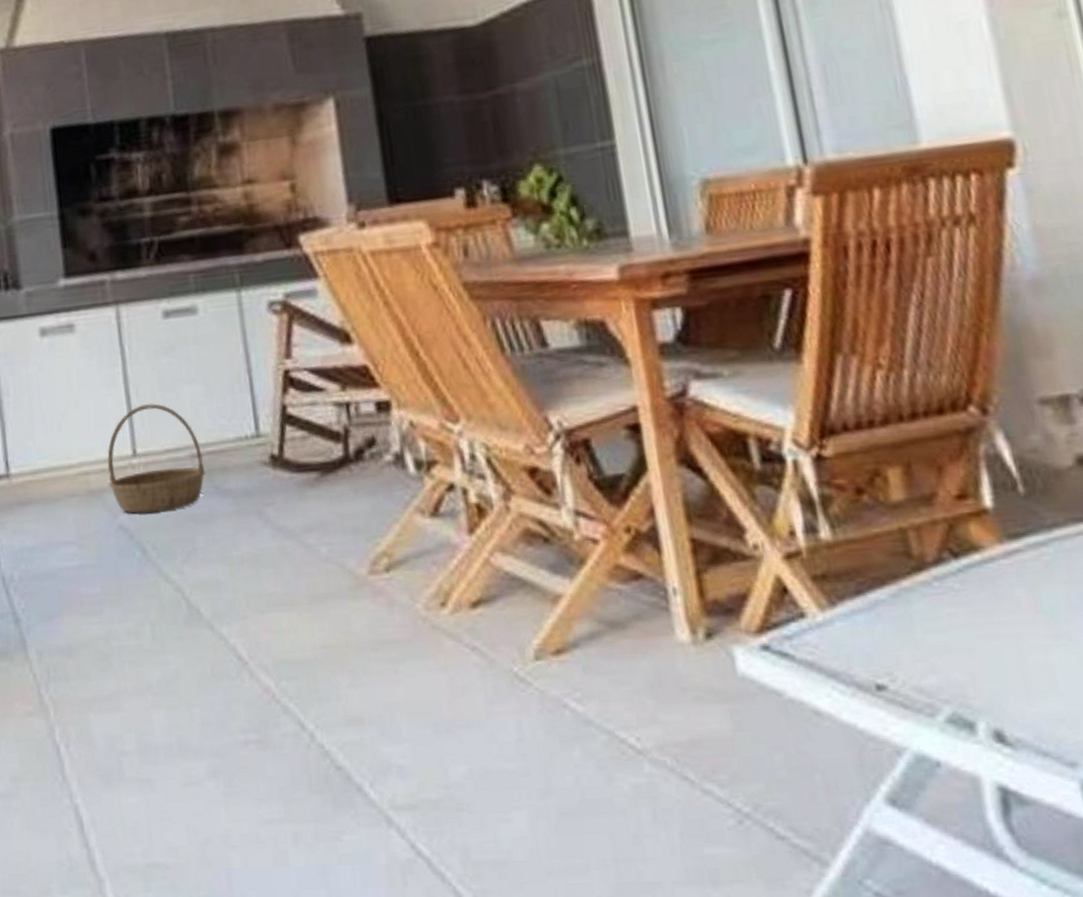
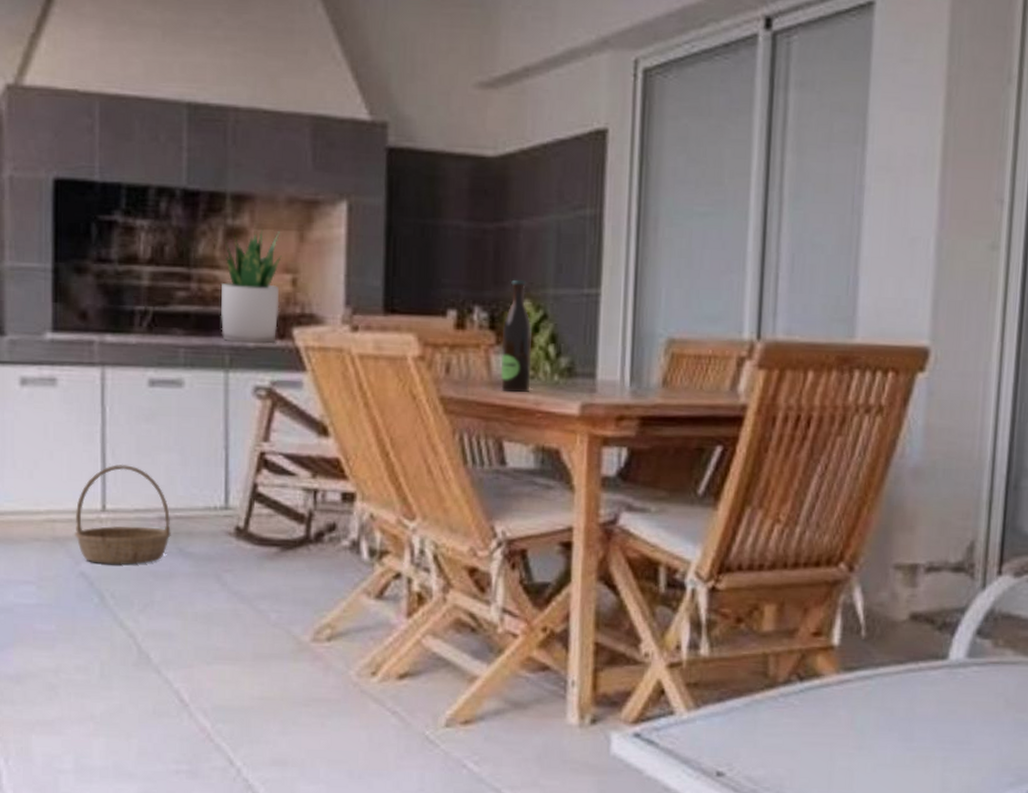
planter: none [219,139,284,260] -> present [221,228,282,345]
bottle: none [516,144,558,267] -> present [500,279,532,393]

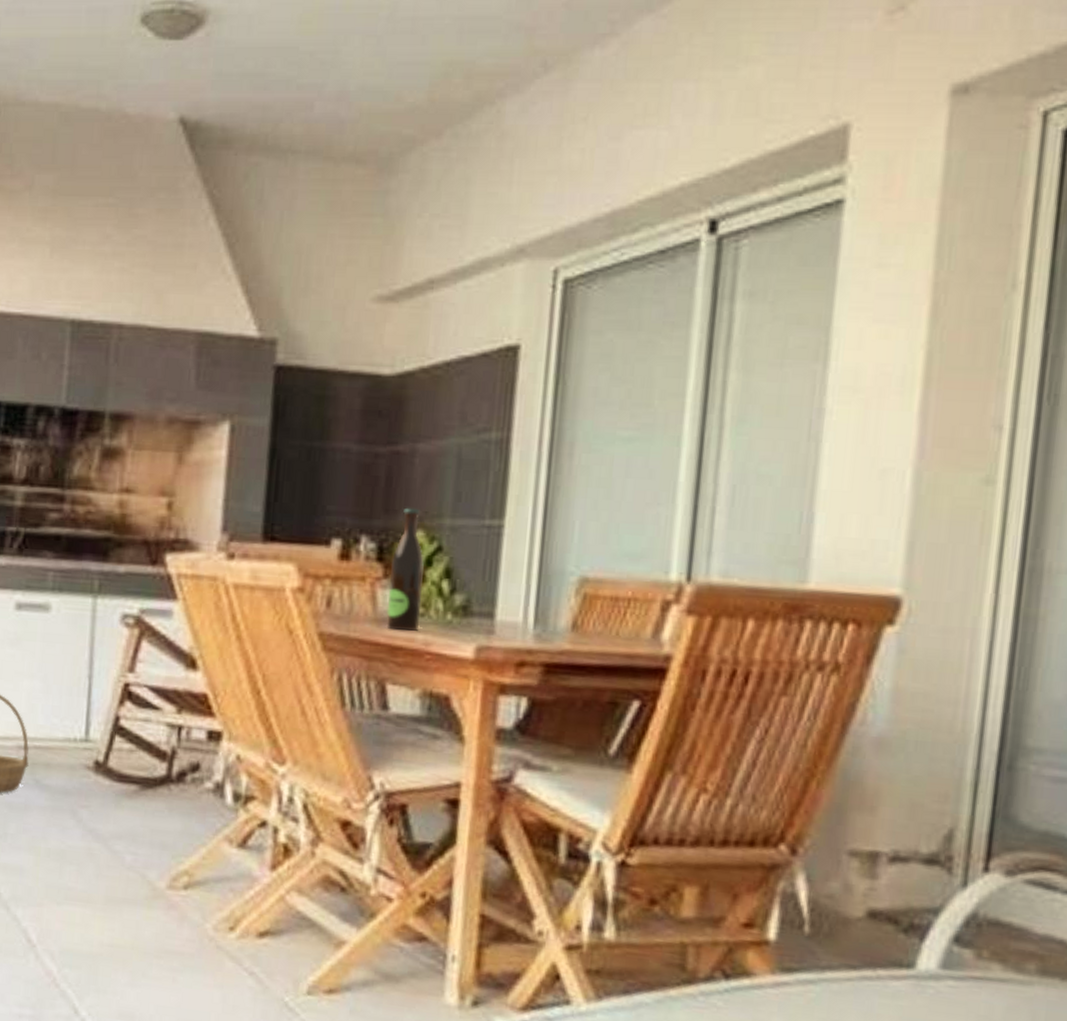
planter: present [221,228,282,345] -> none [92,449,159,571]

